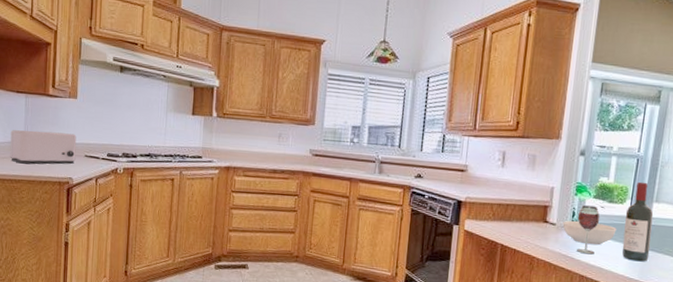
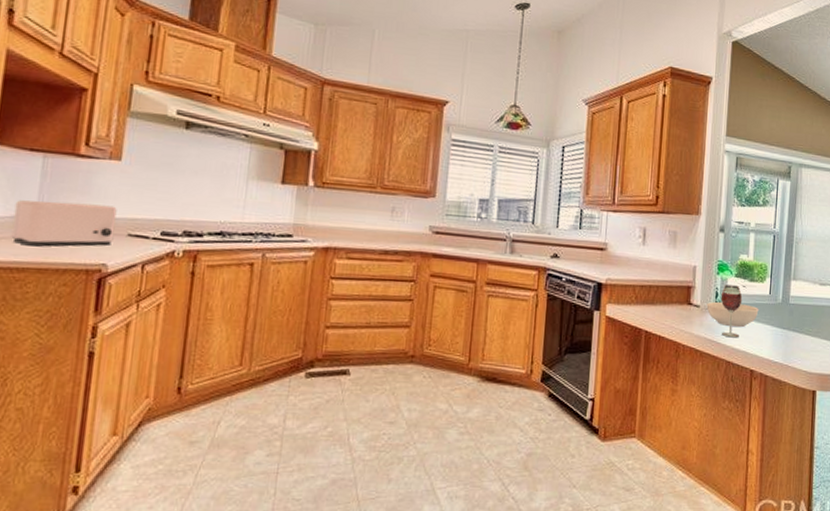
wine bottle: present [621,181,654,262] -> none [765,258,792,344]

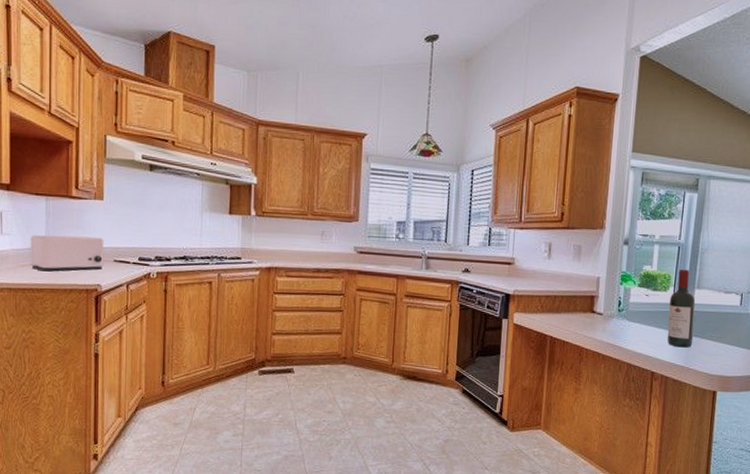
bowl: present [706,301,759,328] -> none [609,309,662,334]
wineglass: present [720,285,743,338] -> none [623,294,645,343]
wine bottle: none [765,258,792,344] -> present [667,269,696,348]

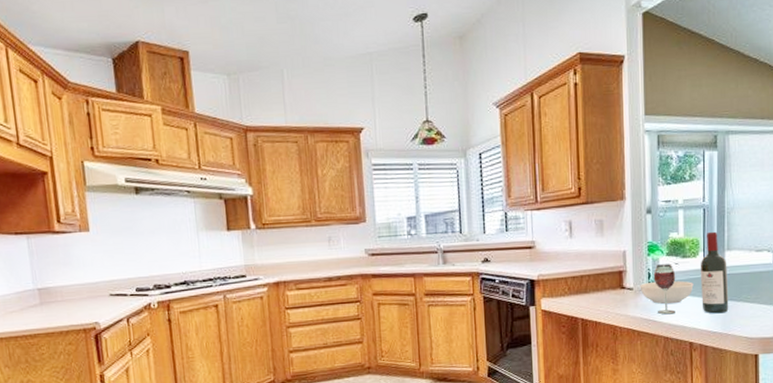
toaster: present [30,235,104,272] -> none [15,272,99,316]
bowl: none [609,309,662,334] -> present [640,281,694,305]
wineglass: none [623,294,645,343] -> present [653,264,676,315]

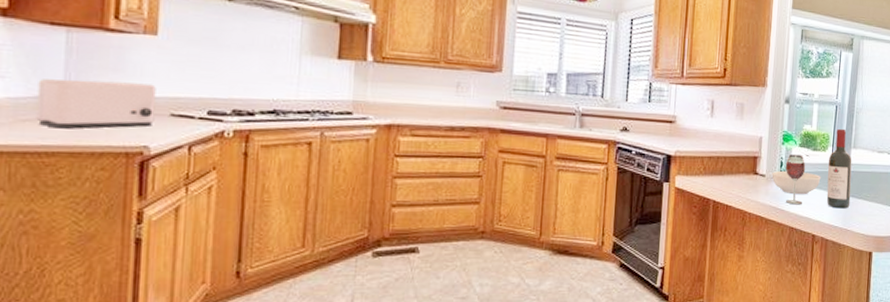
toaster: none [15,272,99,316] -> present [36,79,156,129]

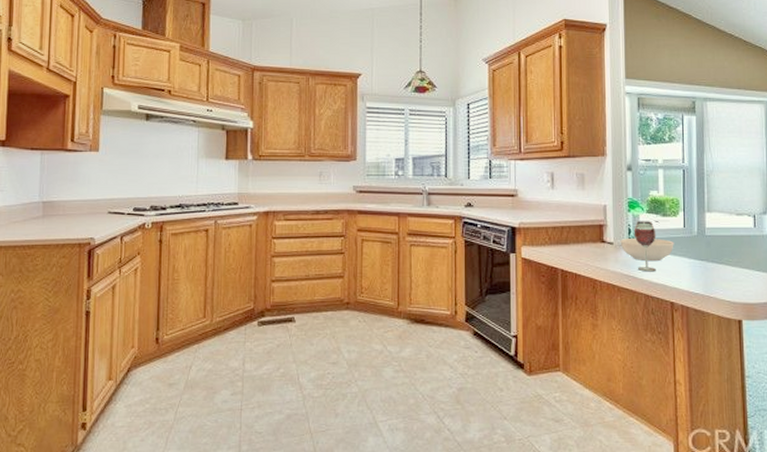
toaster: present [36,79,156,129] -> none [22,189,99,227]
wine bottle: present [826,128,852,209] -> none [680,192,710,275]

